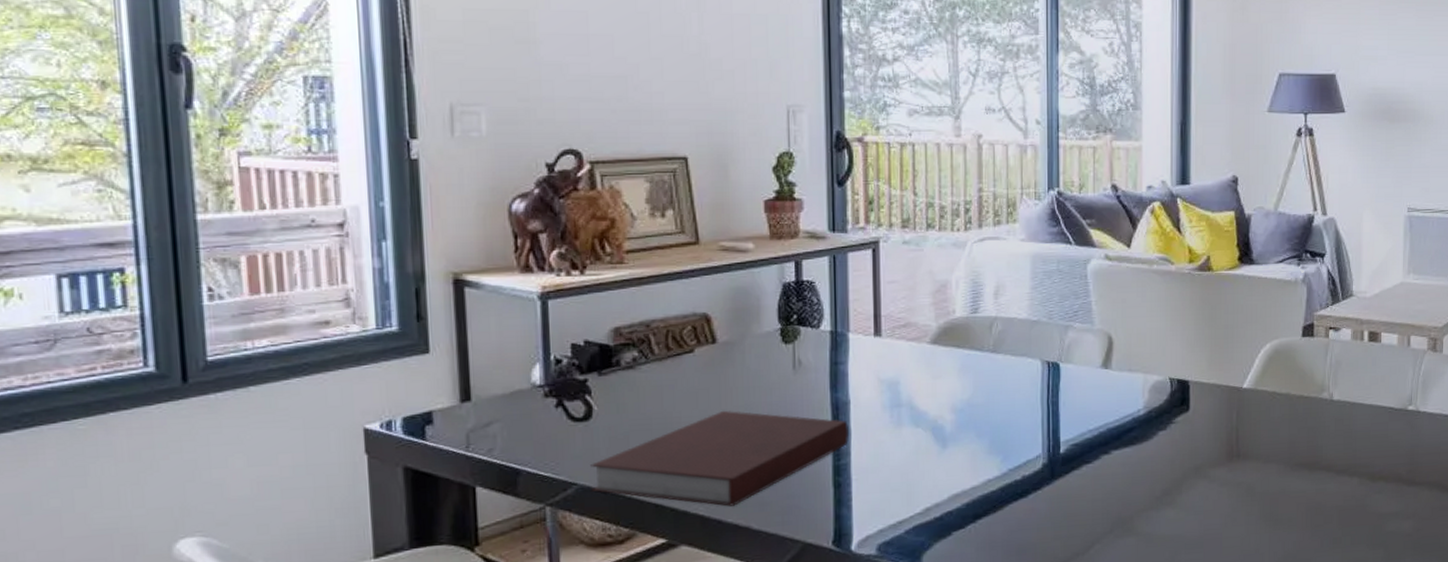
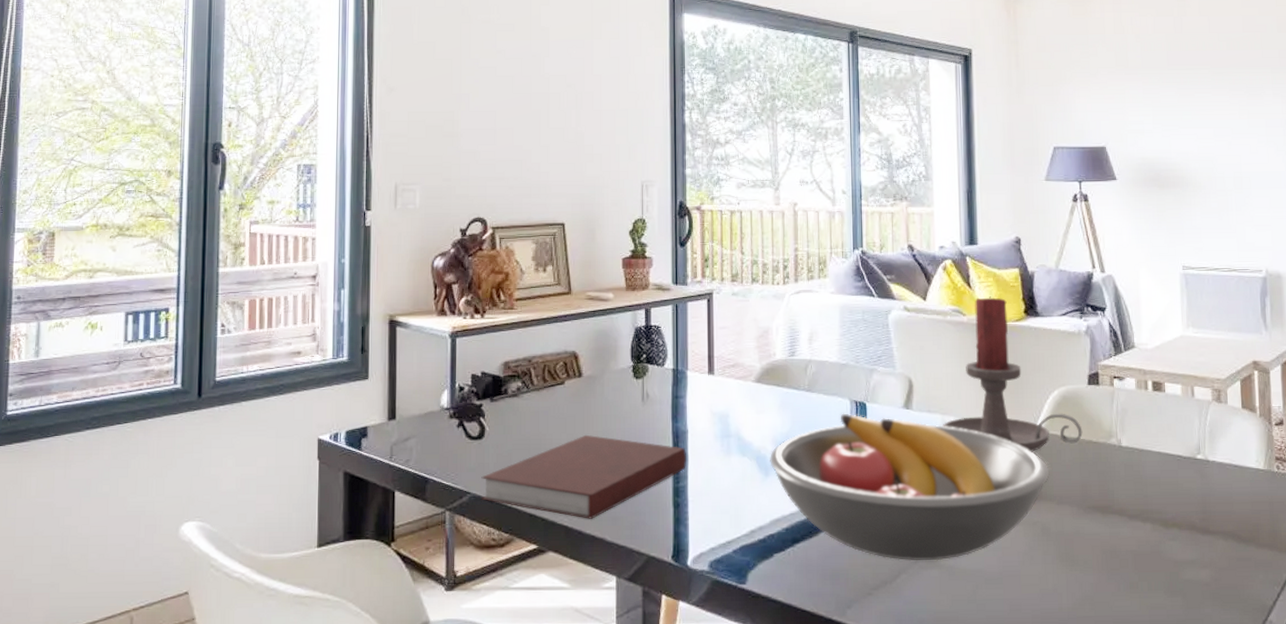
fruit bowl: none [948,375,1257,531] -> present [770,413,1050,561]
candle holder: none [1145,242,1294,410] -> present [943,296,1083,452]

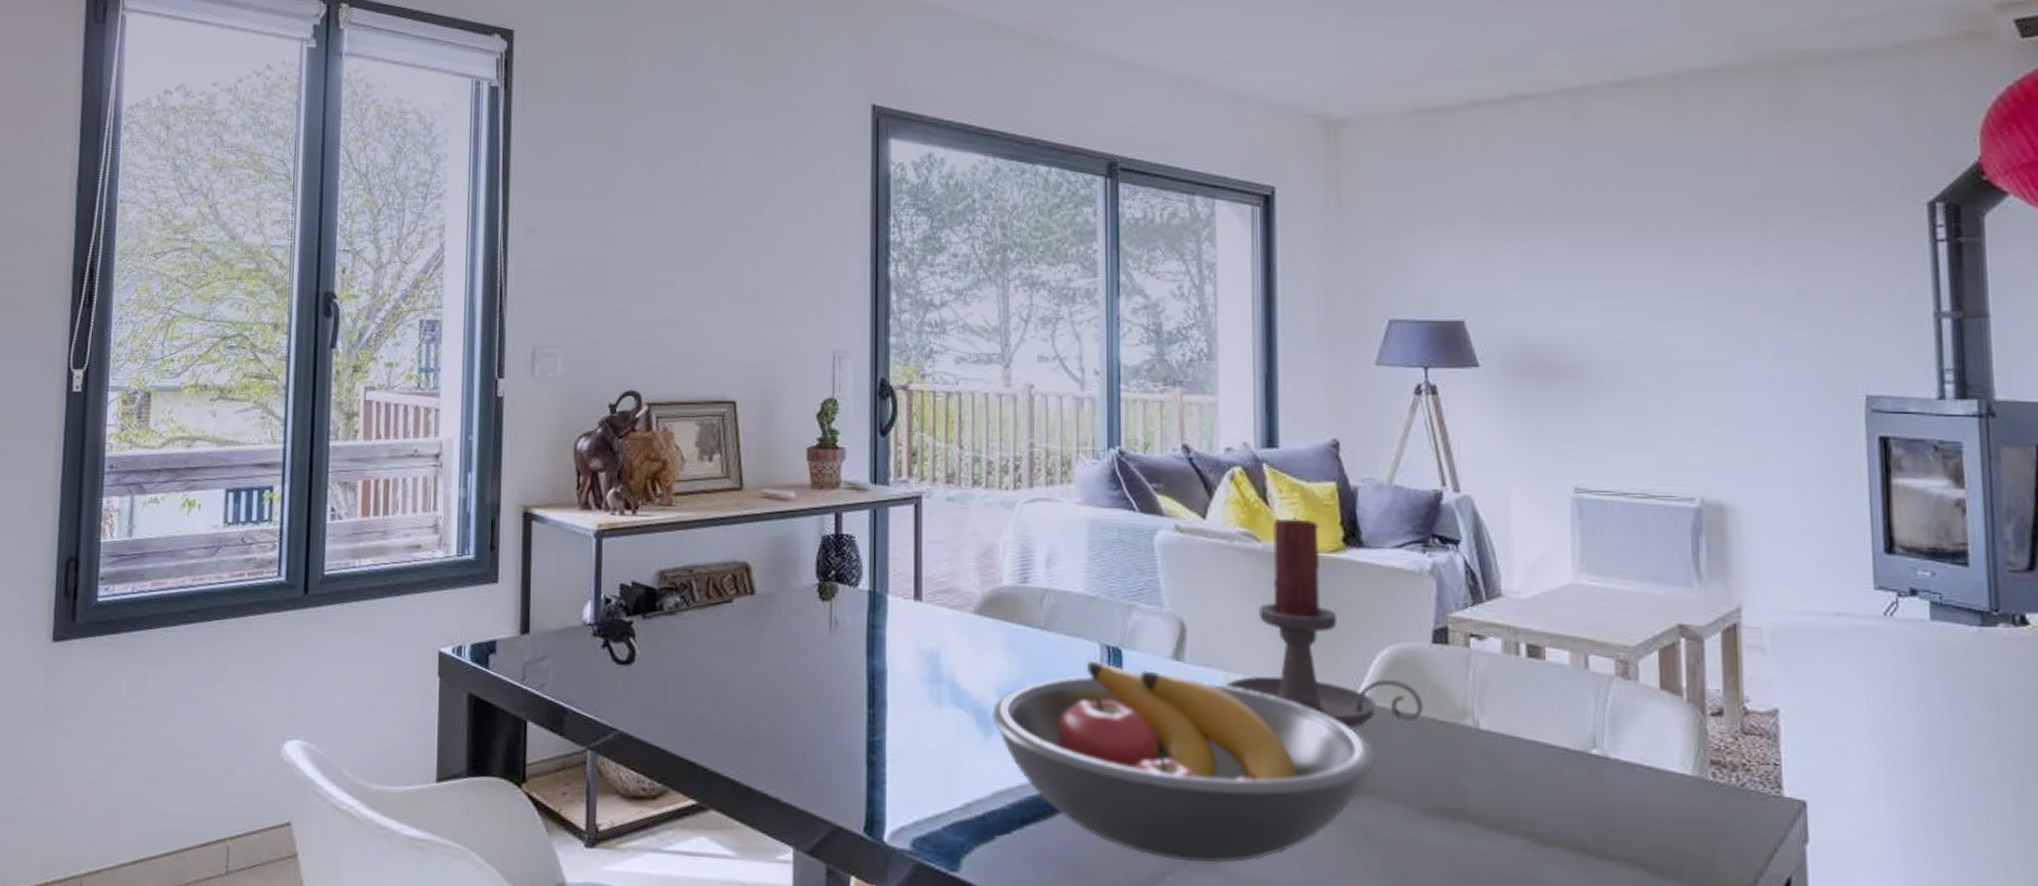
notebook: present [481,434,686,519] -> none [629,667,884,773]

